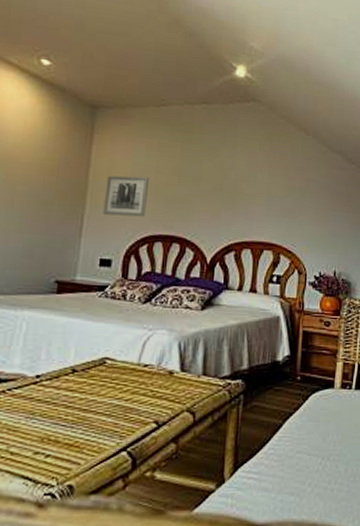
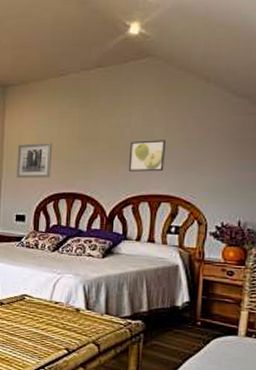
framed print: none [231,184,269,218] -> present [128,140,165,172]

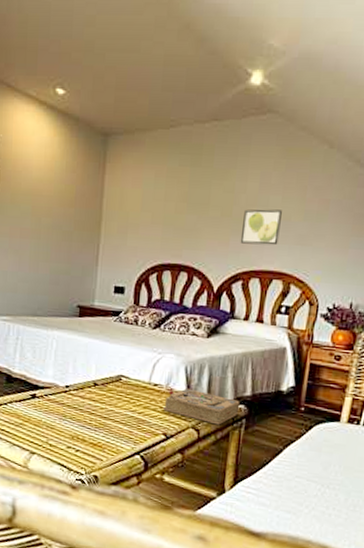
wall art: present [16,143,53,178] -> none [116,205,159,246]
book: none [65,303,137,340] -> present [163,385,240,425]

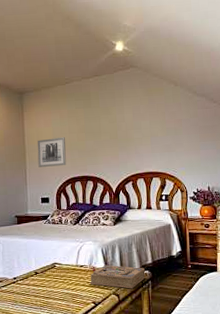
wall art: none [116,205,159,246] -> present [37,137,66,167]
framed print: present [240,209,282,246] -> none [126,130,152,156]

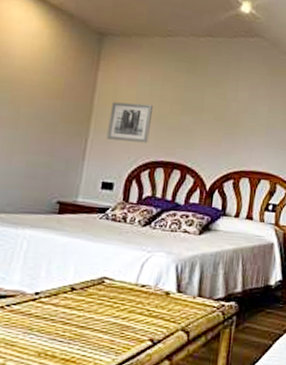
book: present [90,265,146,289] -> none [151,285,231,325]

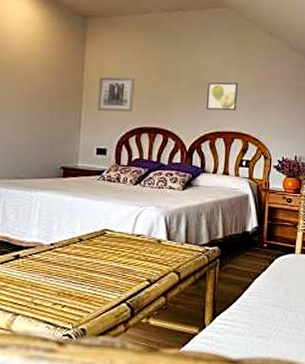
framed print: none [231,115,268,149] -> present [206,82,238,111]

